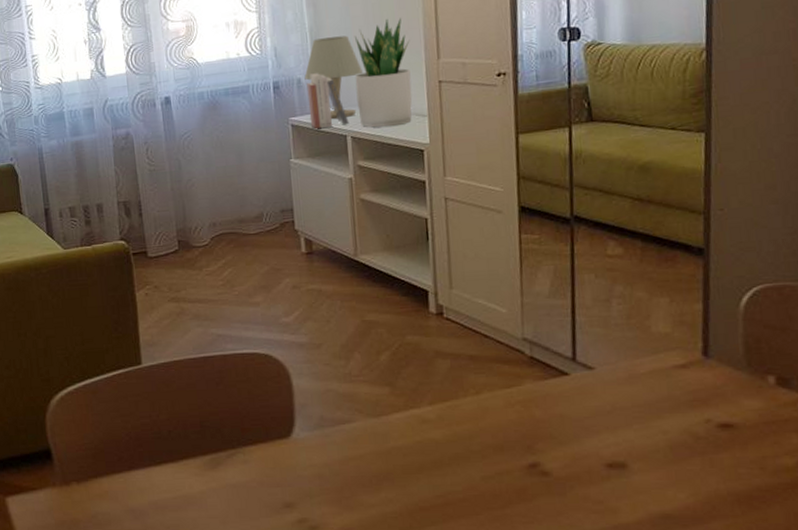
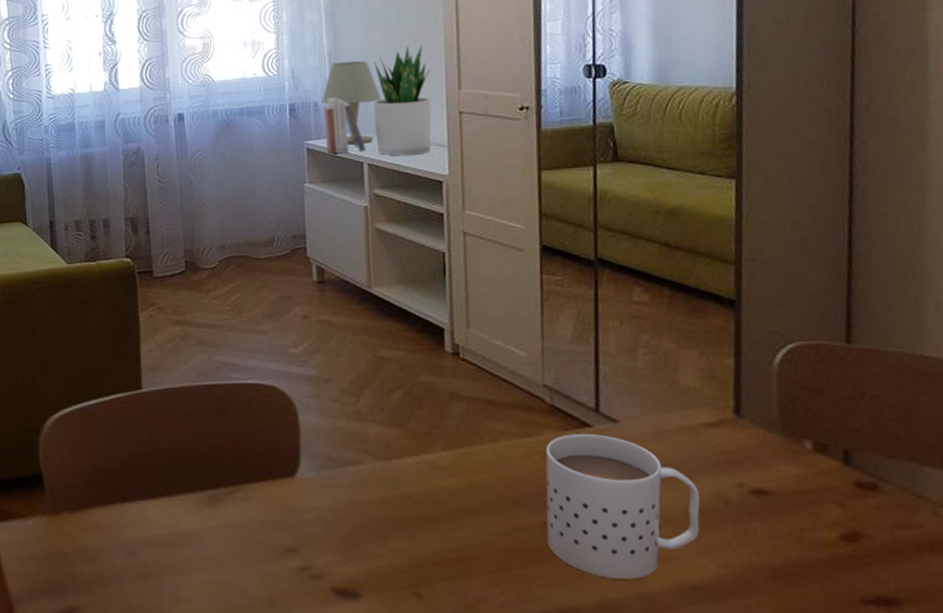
mug: none [525,381,671,513] -> present [545,434,701,580]

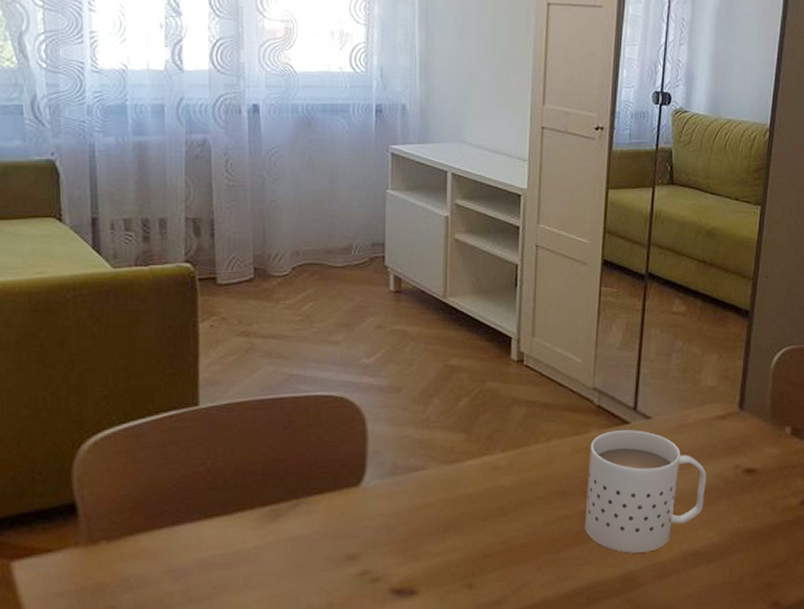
table lamp: present [321,61,381,144] -> none [410,65,469,152]
books: present [323,97,366,155] -> none [411,101,451,161]
planter: present [373,46,432,156] -> none [461,55,519,168]

